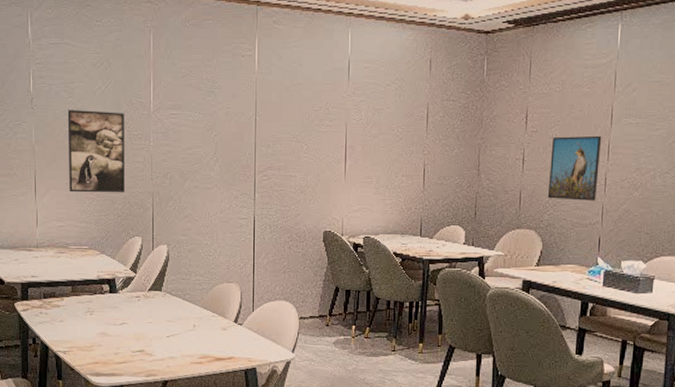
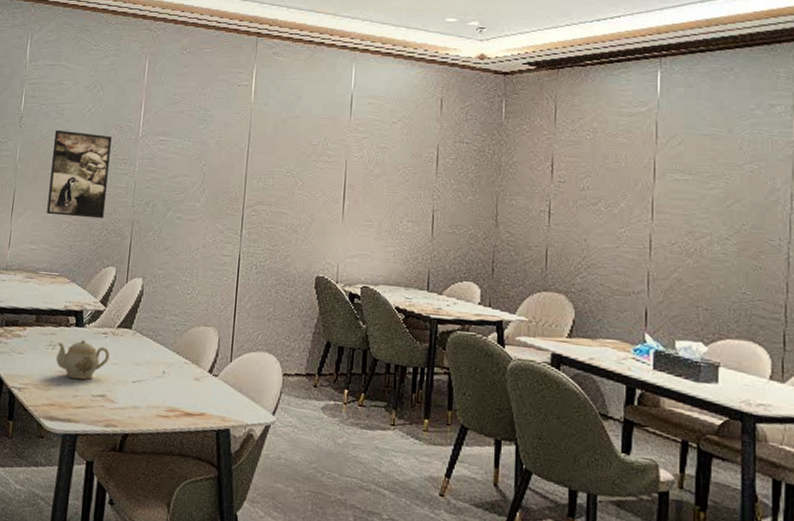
teapot: none [95,304,144,339] -> present [56,340,110,380]
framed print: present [547,135,602,201] -> none [579,189,644,266]

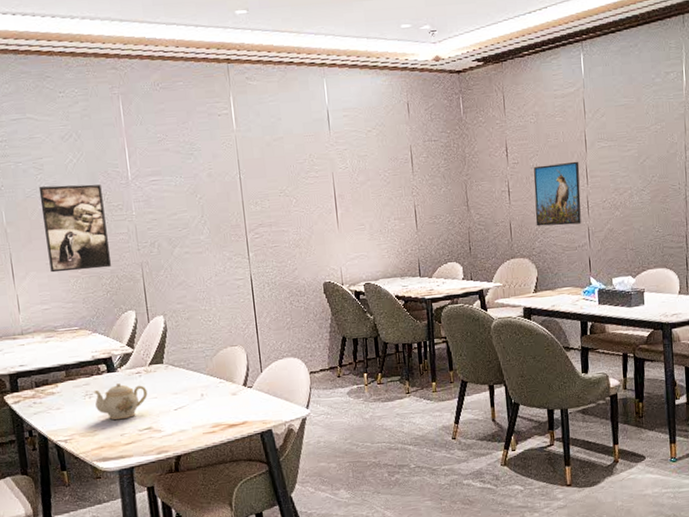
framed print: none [579,189,644,266] -> present [533,161,581,227]

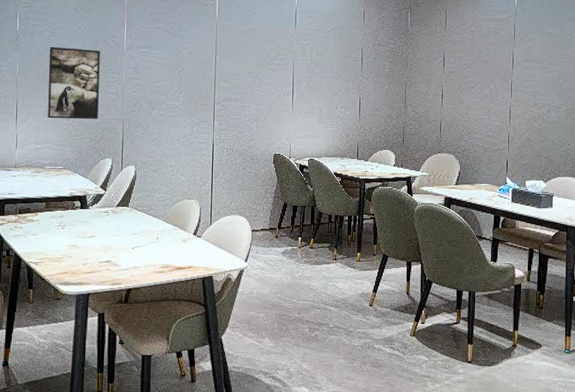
teapot: present [94,383,148,420] -> none [66,219,112,251]
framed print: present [533,161,581,227] -> none [463,76,506,130]

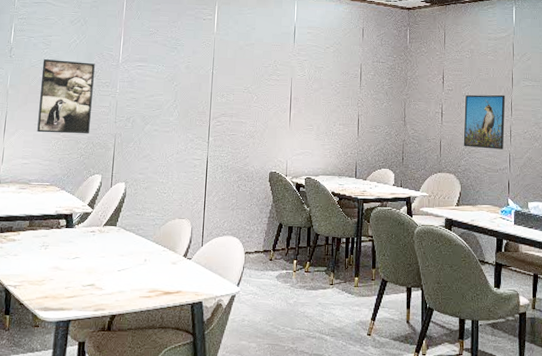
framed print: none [463,76,506,130] -> present [463,94,506,150]

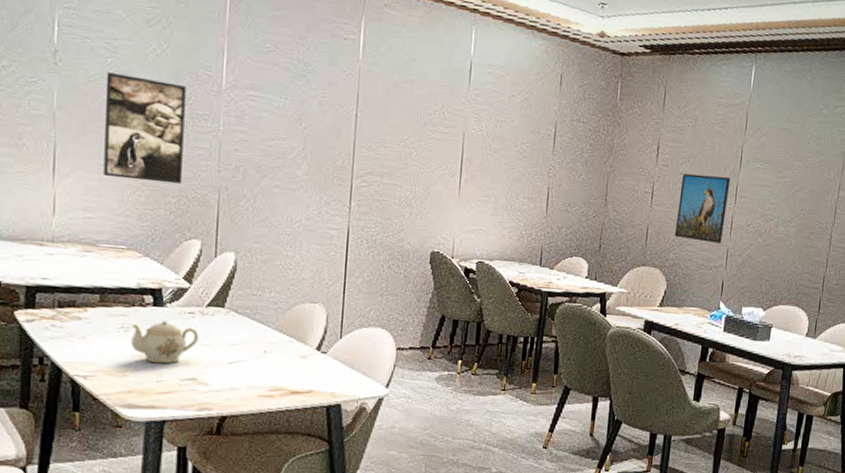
teapot: none [49,239,98,274] -> present [131,321,199,364]

